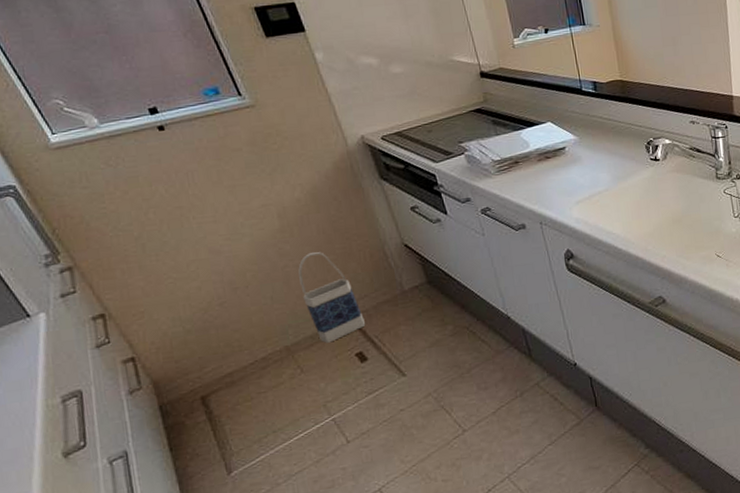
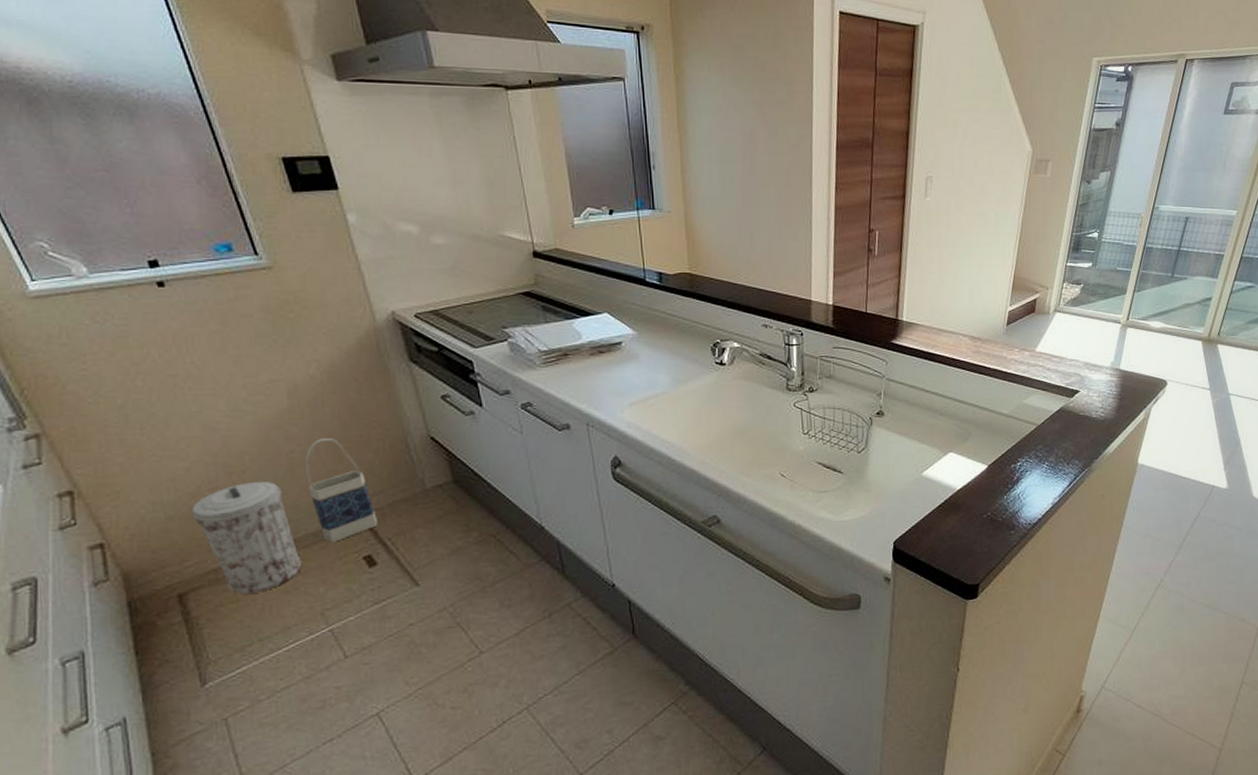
trash can: none [205,293,303,393] -> present [192,481,301,594]

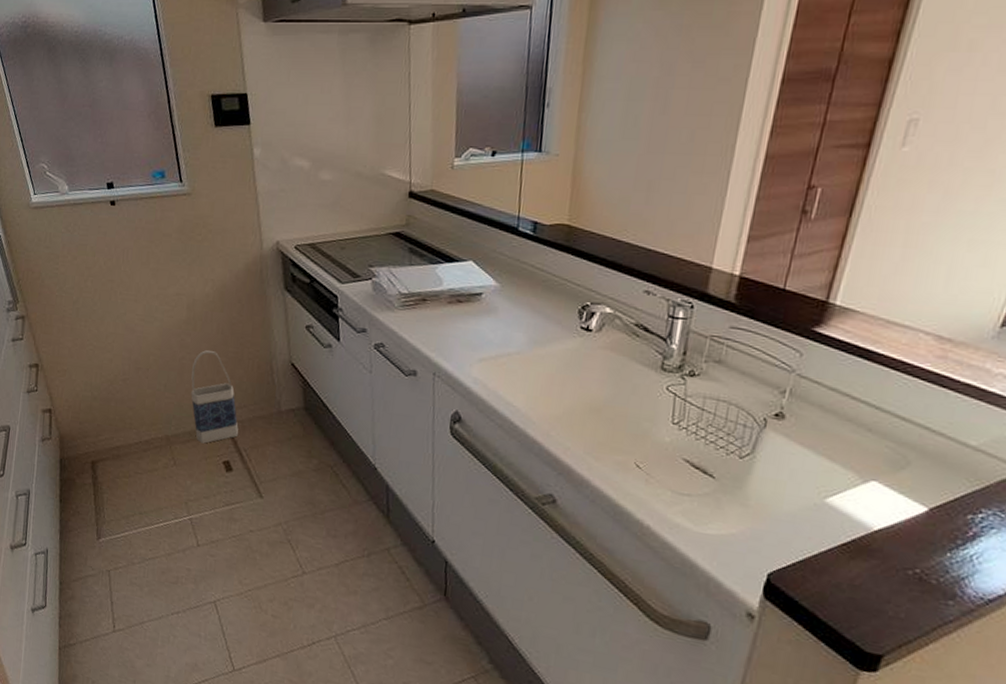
trash can: present [192,481,301,594] -> none [109,379,177,474]

